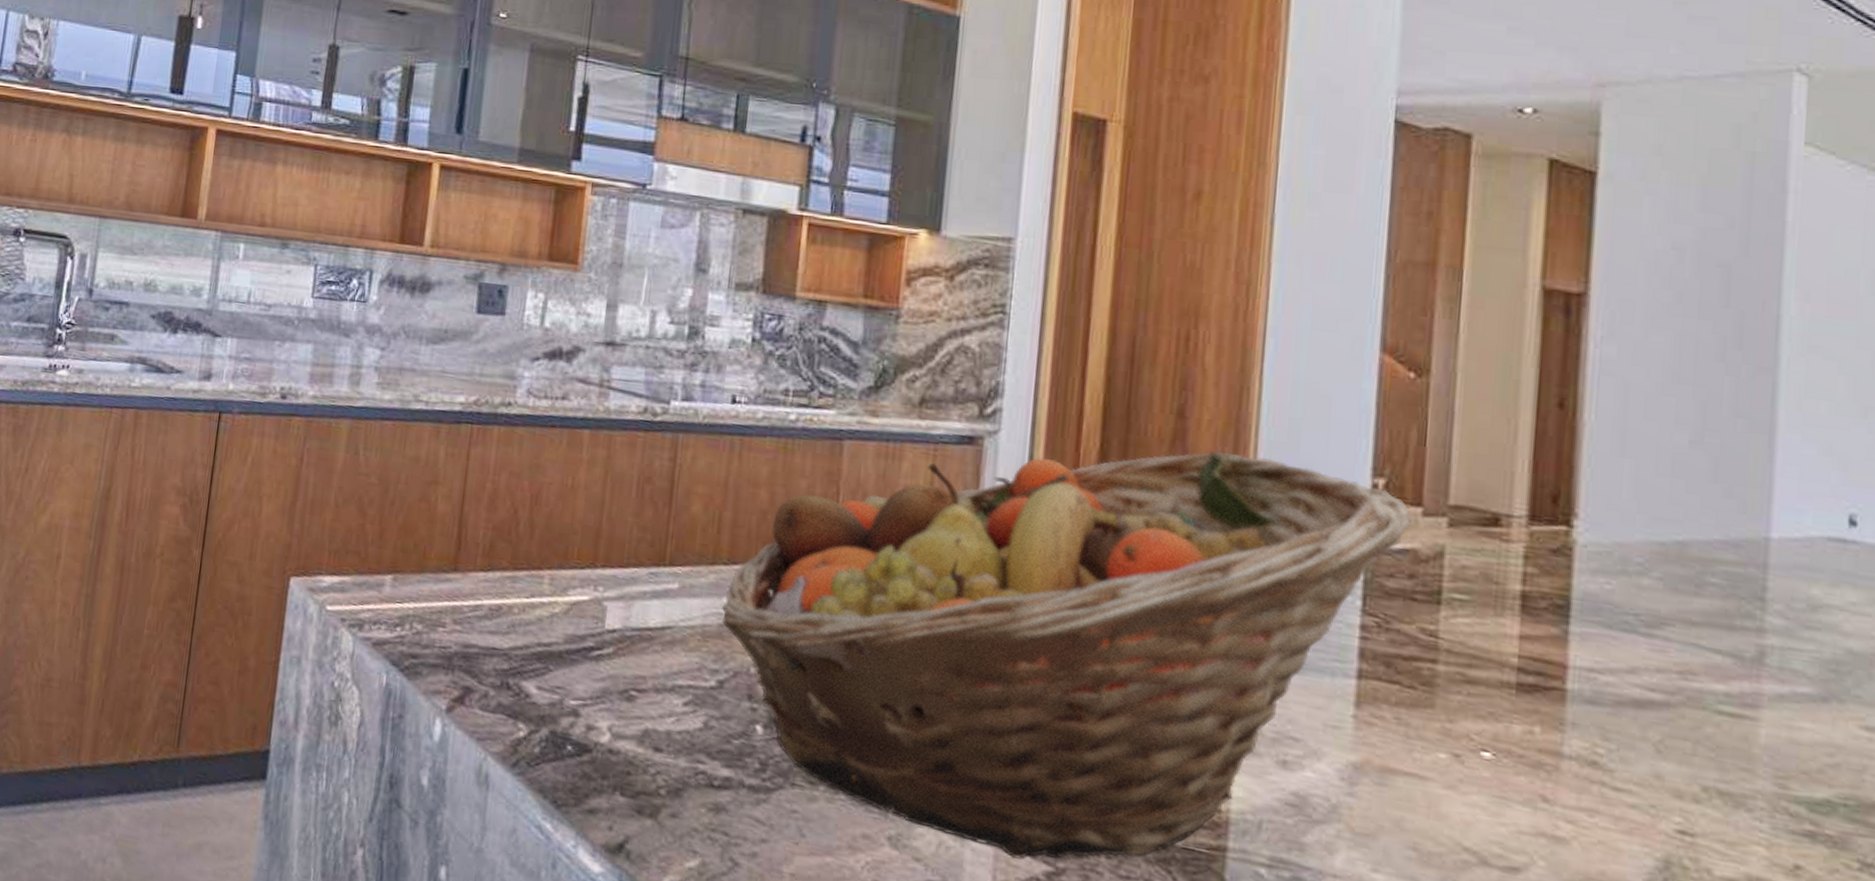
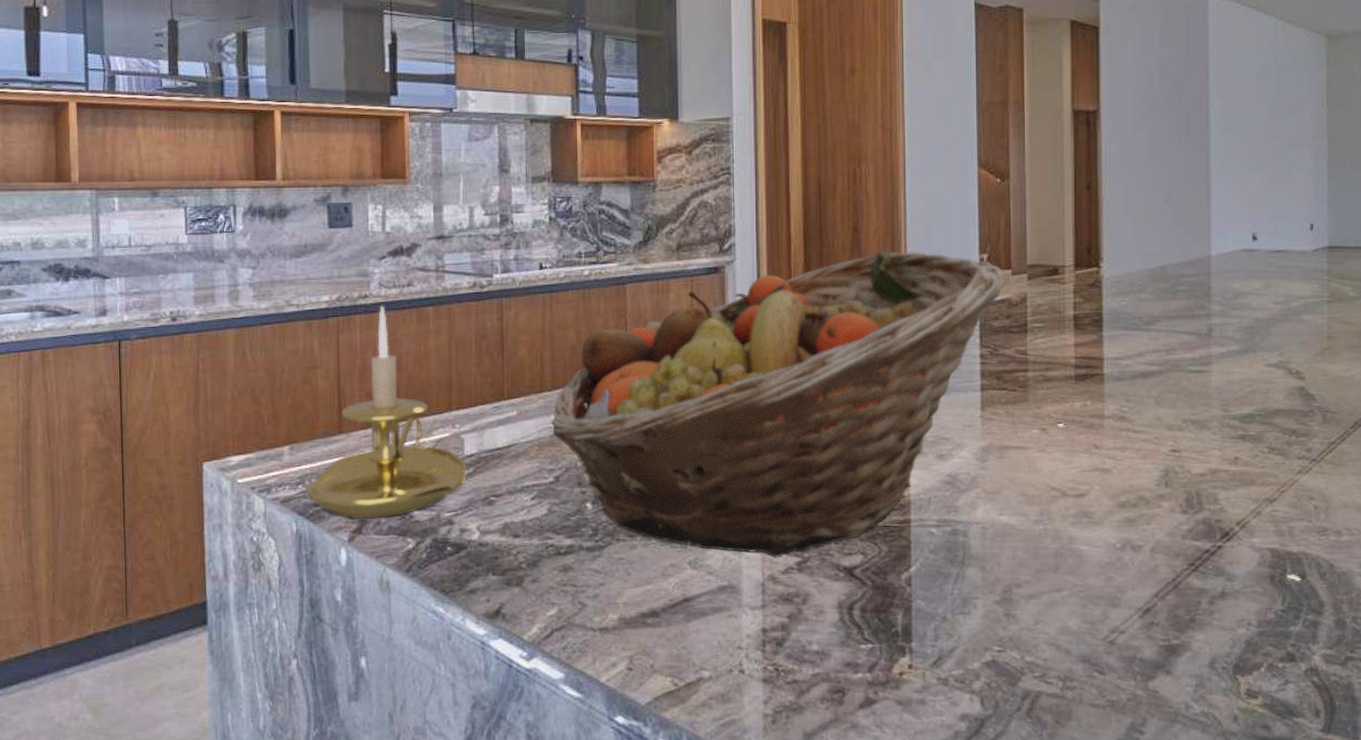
candle holder: none [402,419,607,691] -> present [303,306,467,519]

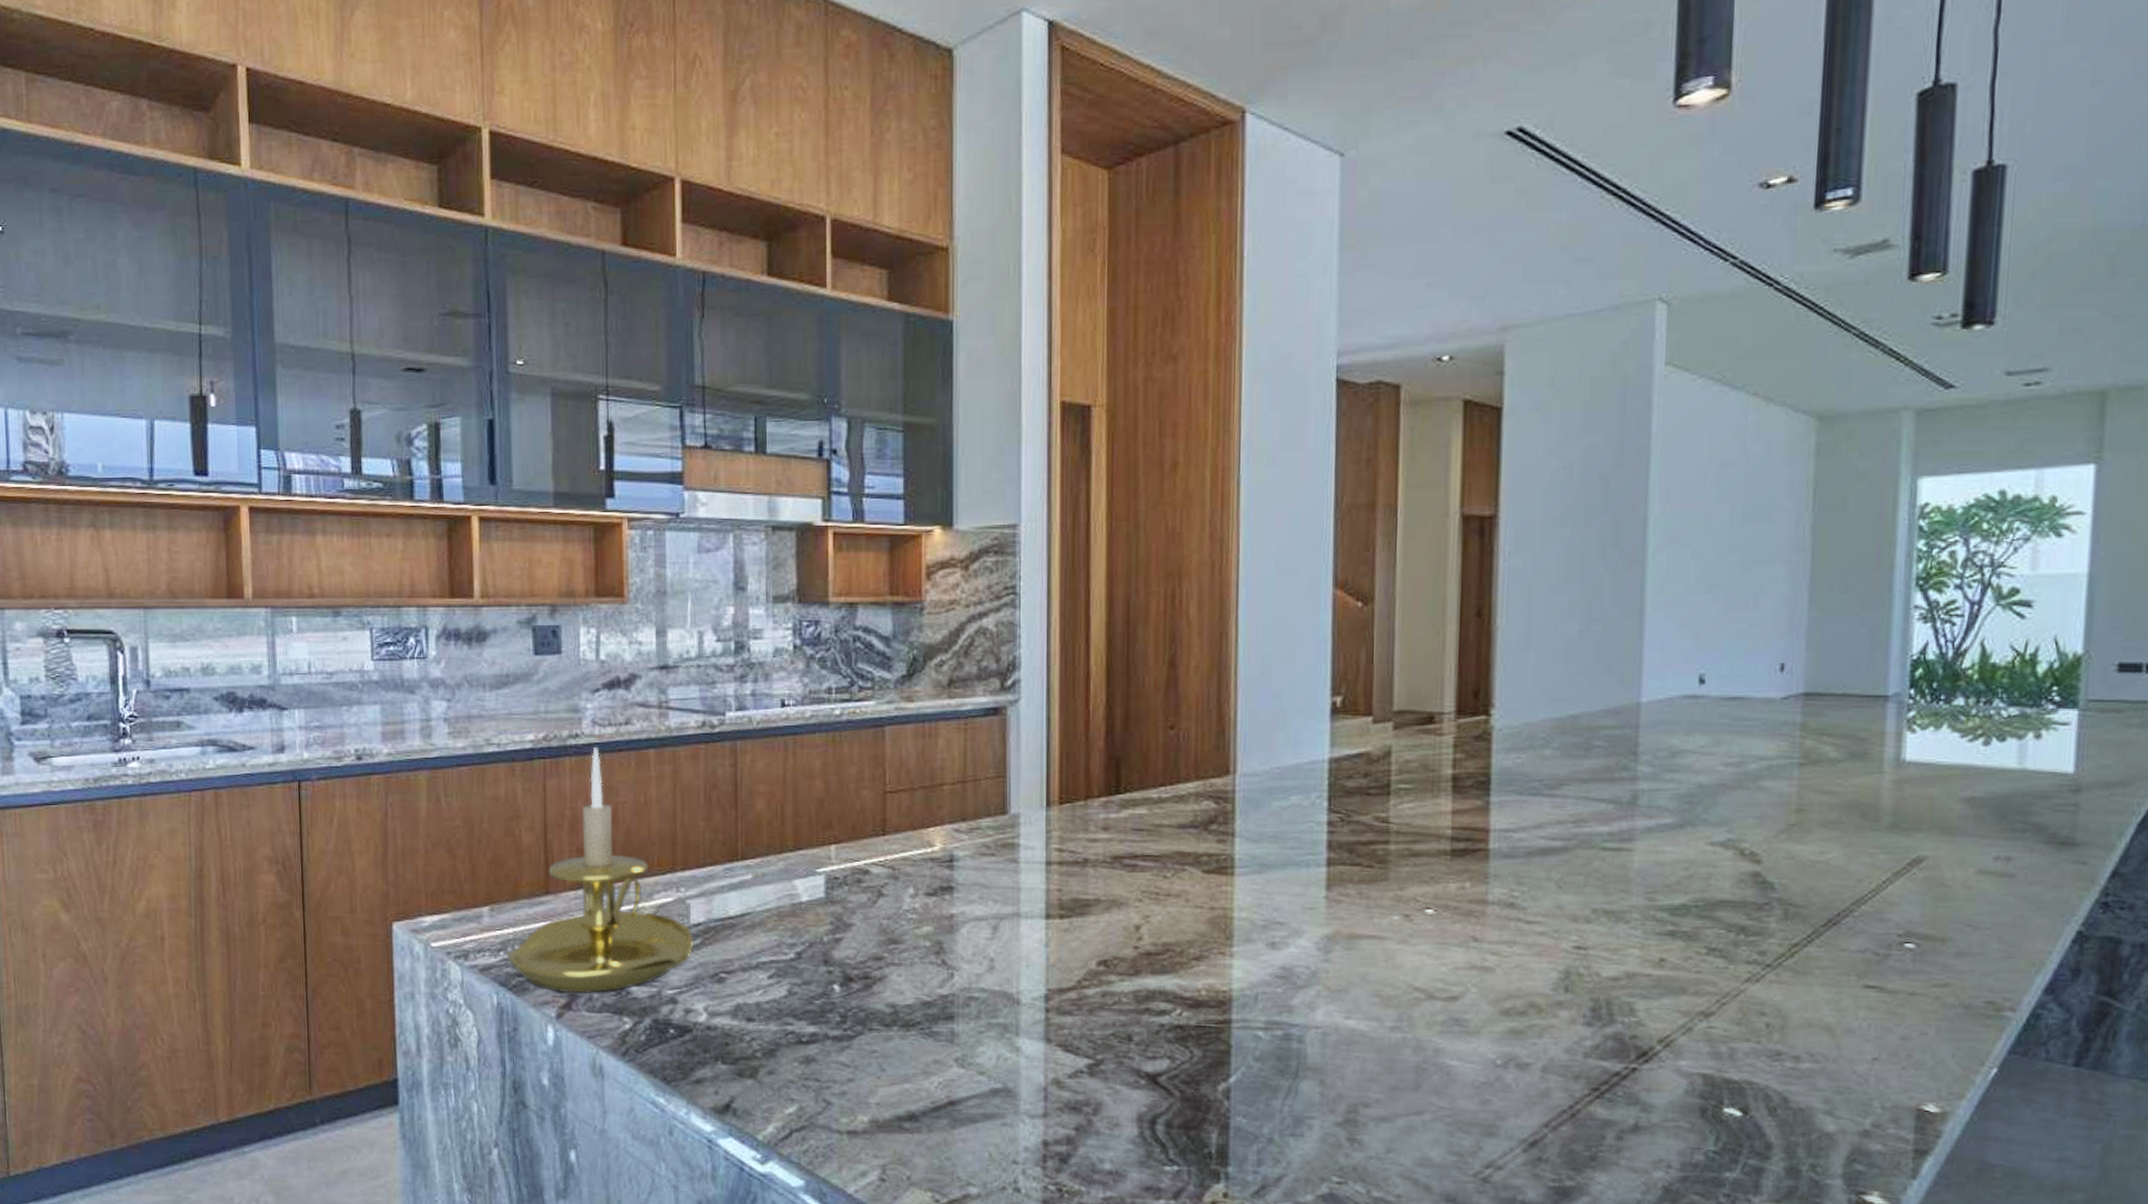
fruit basket: present [550,252,1005,559] -> none [792,693,1364,1059]

